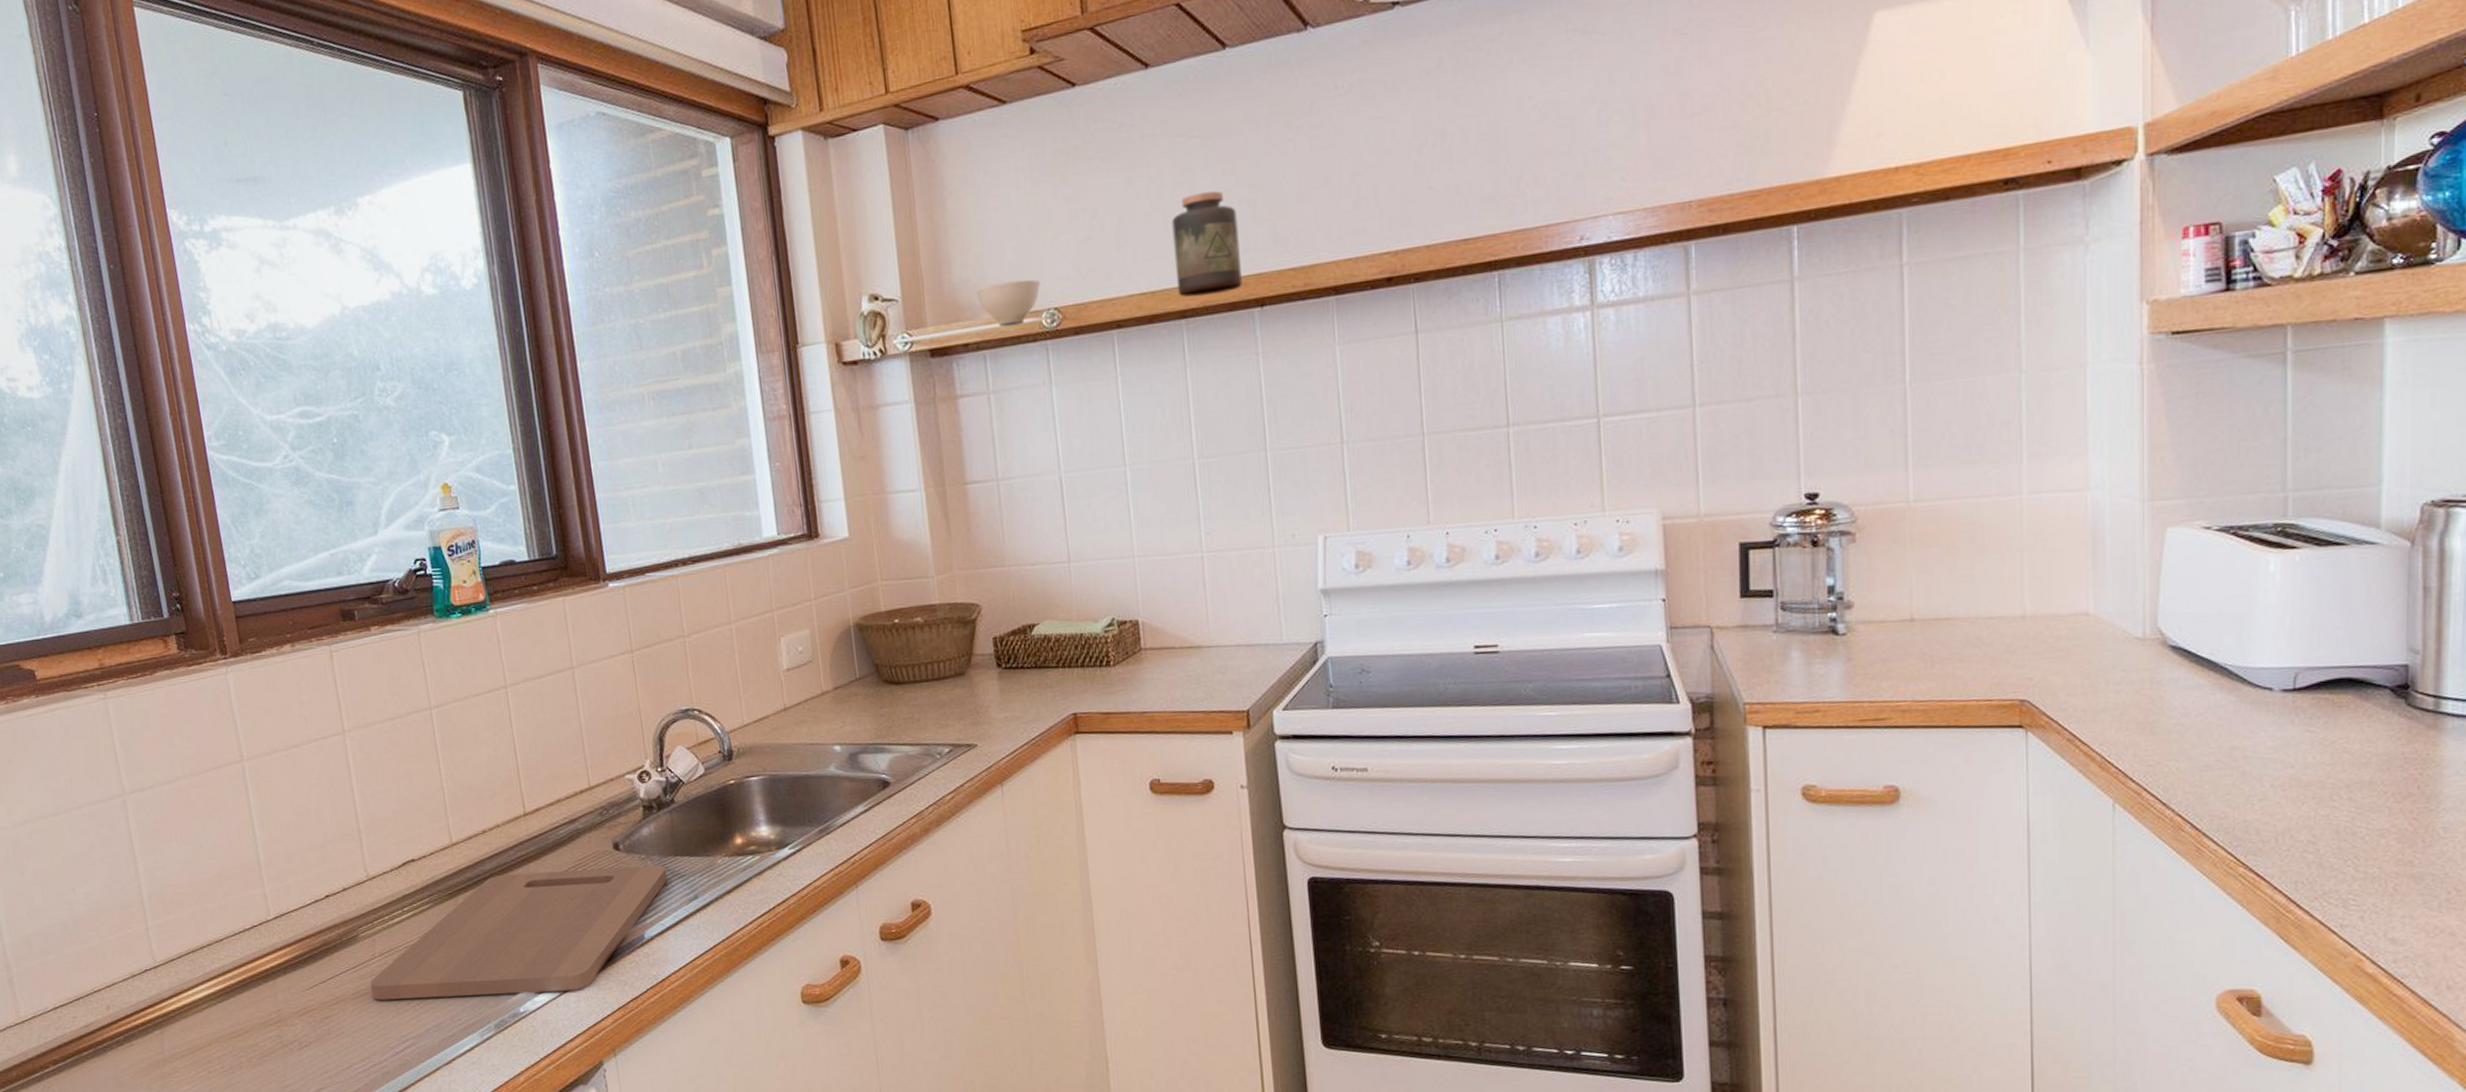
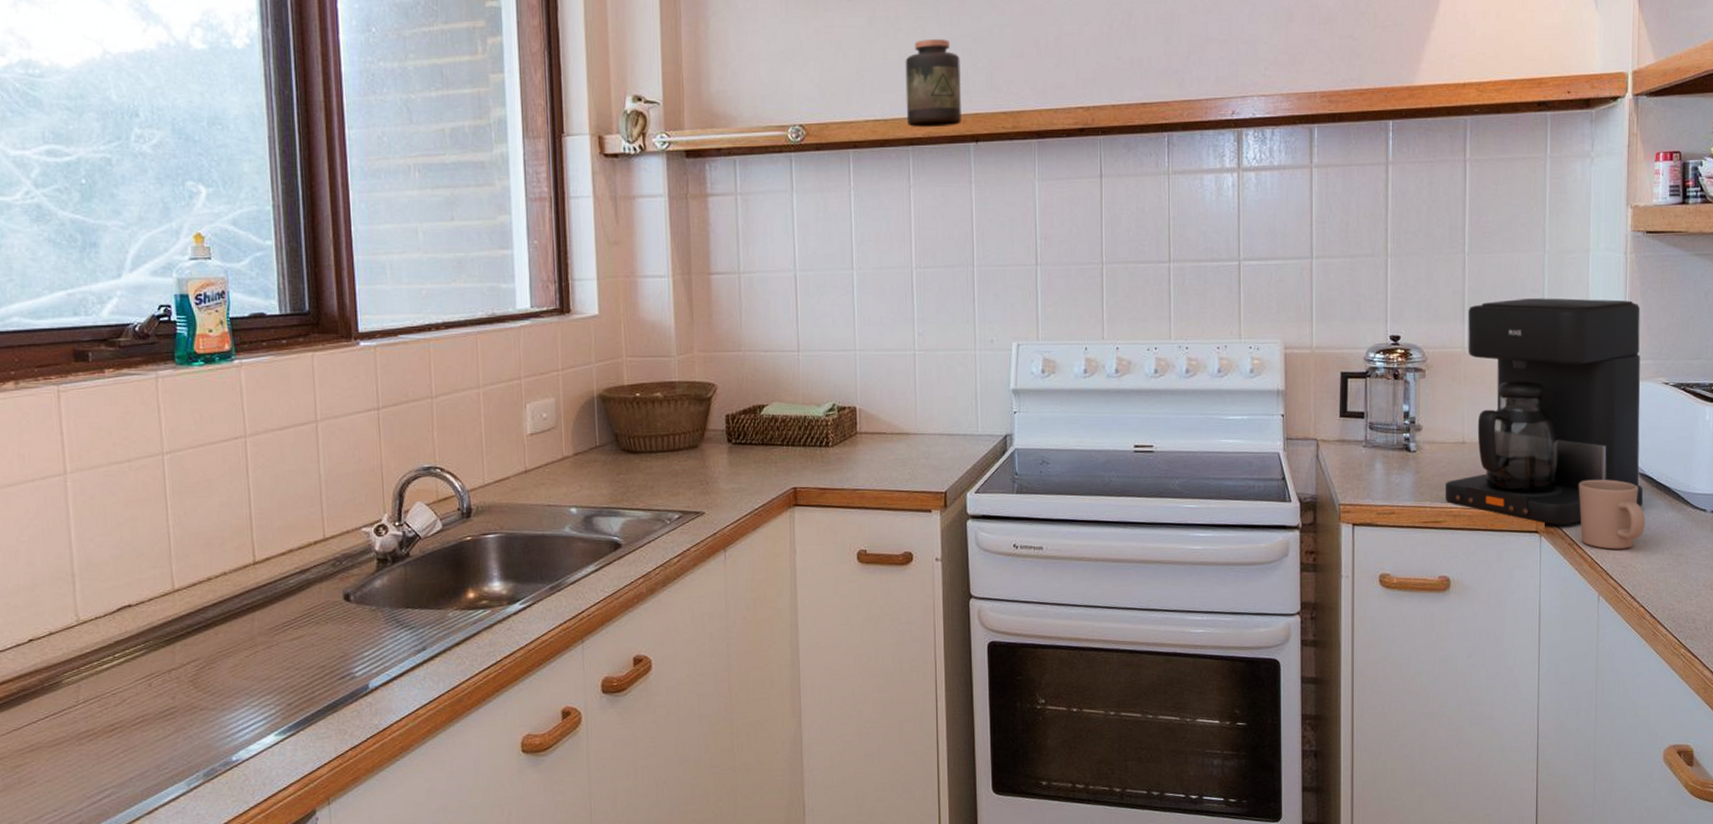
cutting board: present [370,865,668,1000] -> none [70,616,397,748]
bowl: present [975,279,1041,327] -> none [730,97,789,137]
coffee maker: none [1887,424,2177,717] -> present [1444,298,1644,525]
mug: none [2079,656,2181,745] -> present [1578,479,1645,550]

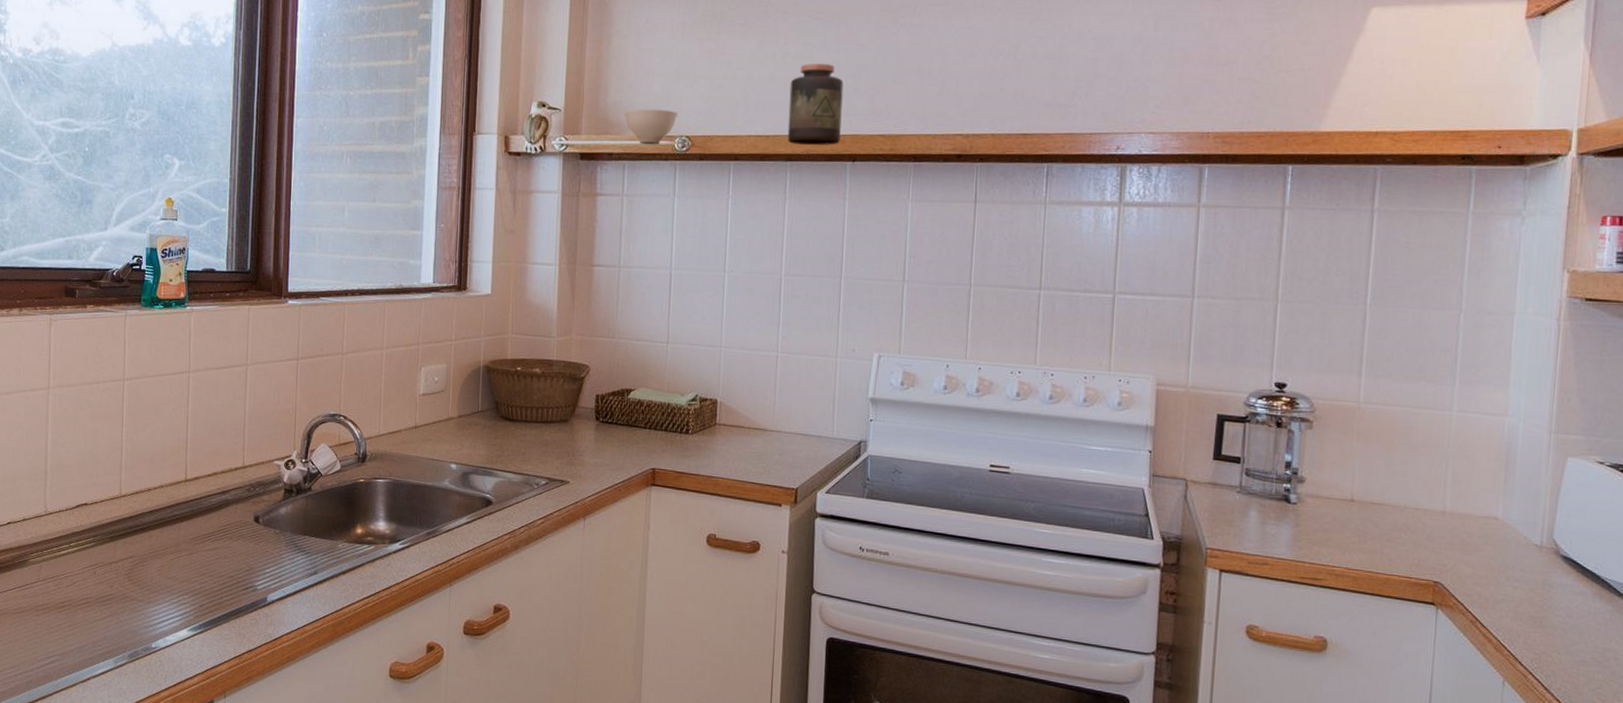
bowl: none [730,97,789,137] -> present [624,109,678,145]
coffee maker: present [1444,298,1644,525] -> none [1327,357,1573,600]
mug: present [1578,479,1645,550] -> none [1485,555,1567,635]

